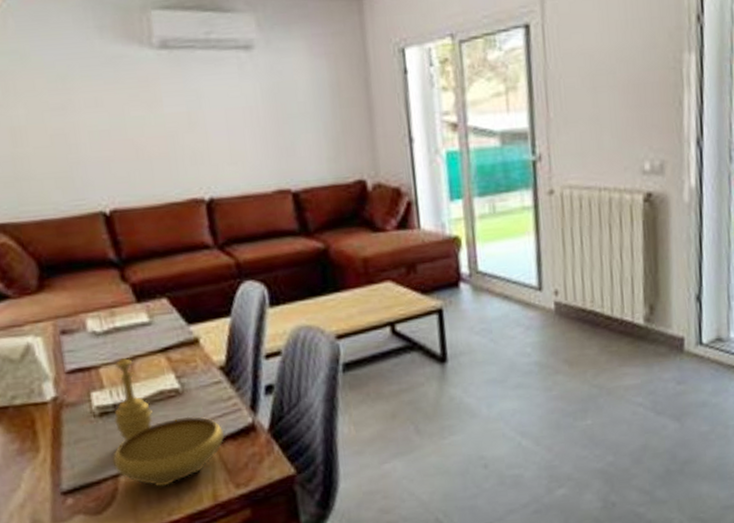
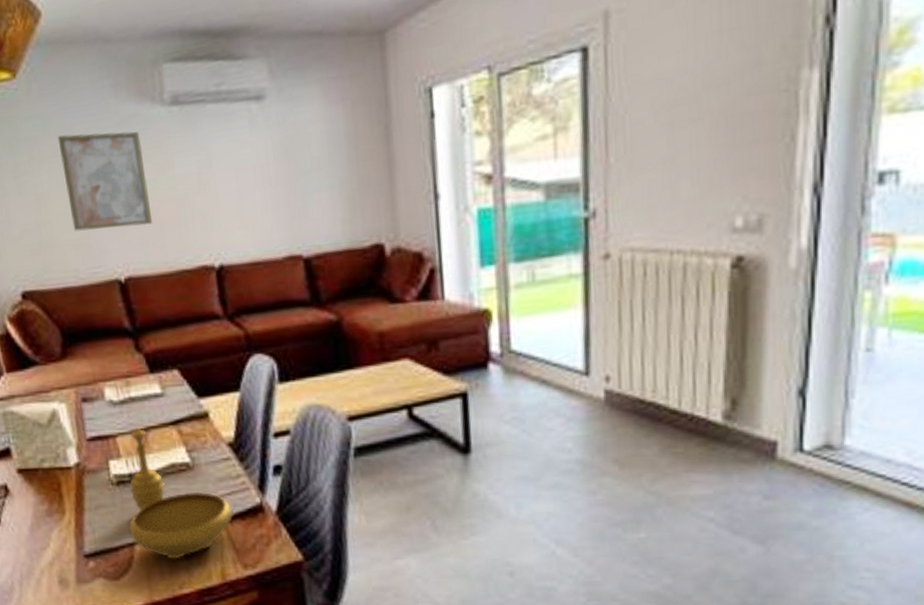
wall art: none [36,70,141,165] -> present [57,131,153,231]

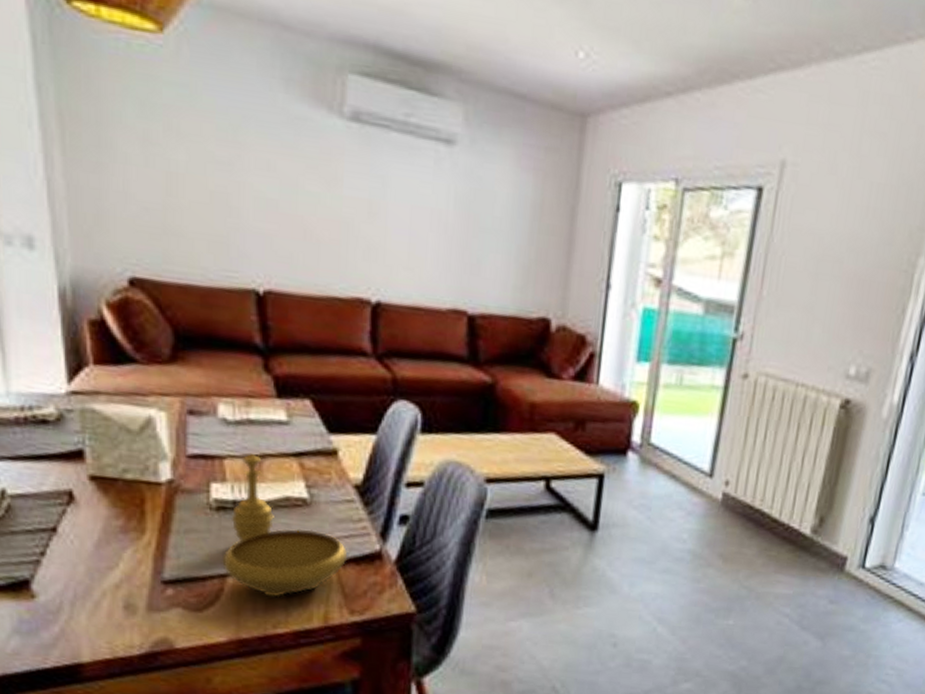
wall art: present [57,131,153,231] -> none [206,115,309,240]

